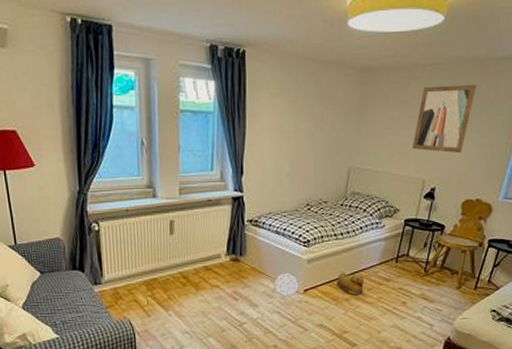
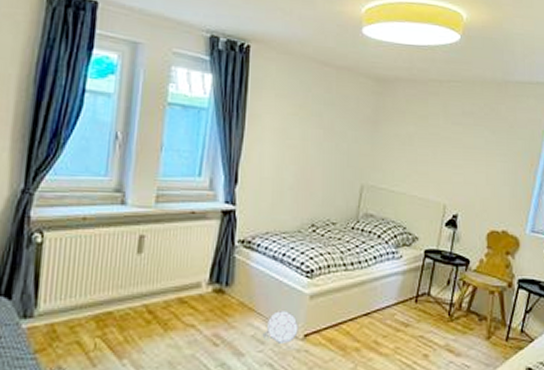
rubber duck: present [337,272,364,296] -> none [345,313,378,344]
wall art: present [413,84,477,154] -> none [432,103,496,178]

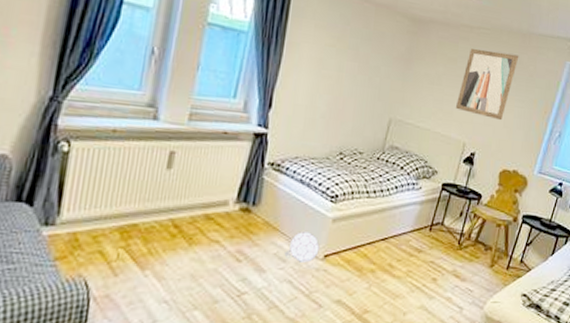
wall art: none [432,103,496,178] -> present [456,49,519,121]

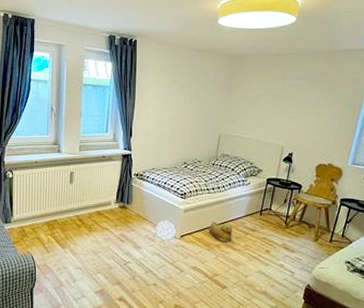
rubber duck: none [363,237,394,267] -> present [209,221,232,243]
wall art: present [456,49,519,121] -> none [273,70,325,125]

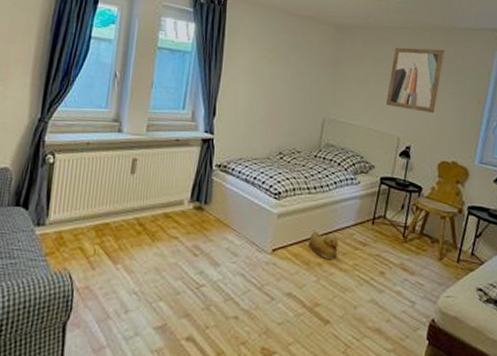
ball: present [156,220,177,241] -> none [240,227,267,257]
wall art: none [273,70,325,125] -> present [386,47,445,114]

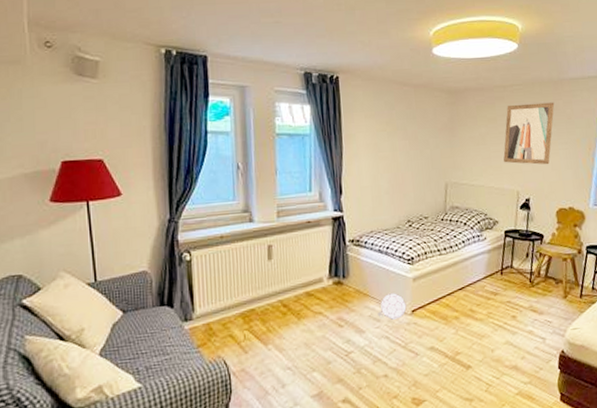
ball: none [240,227,267,257] -> present [380,293,407,320]
rubber duck: present [308,231,338,260] -> none [444,288,472,313]

